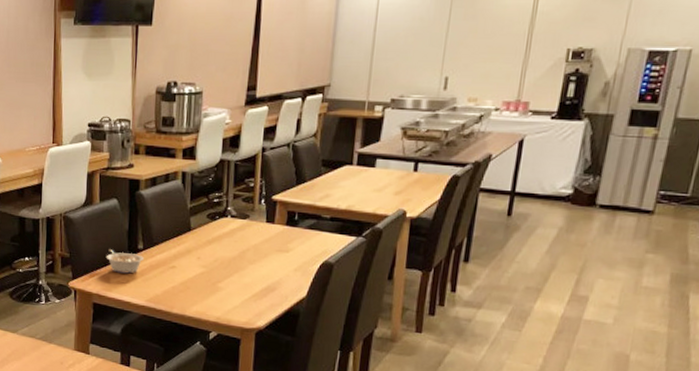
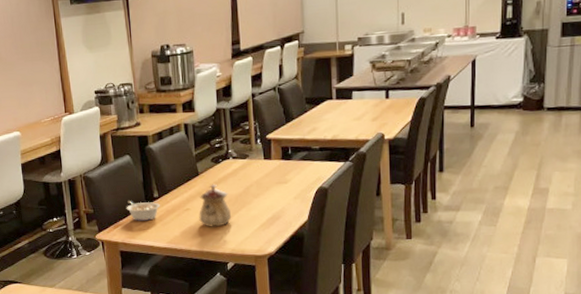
teapot: none [185,242,222,291] -> present [199,184,232,227]

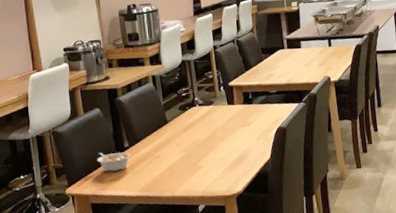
teapot: present [199,184,232,227] -> none [169,130,201,172]

